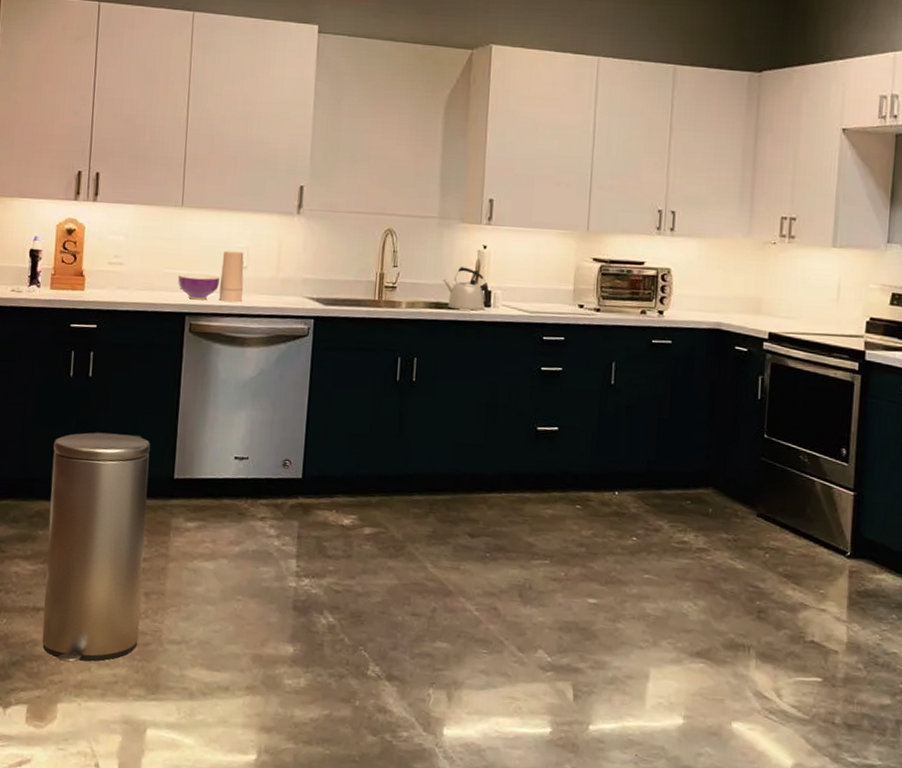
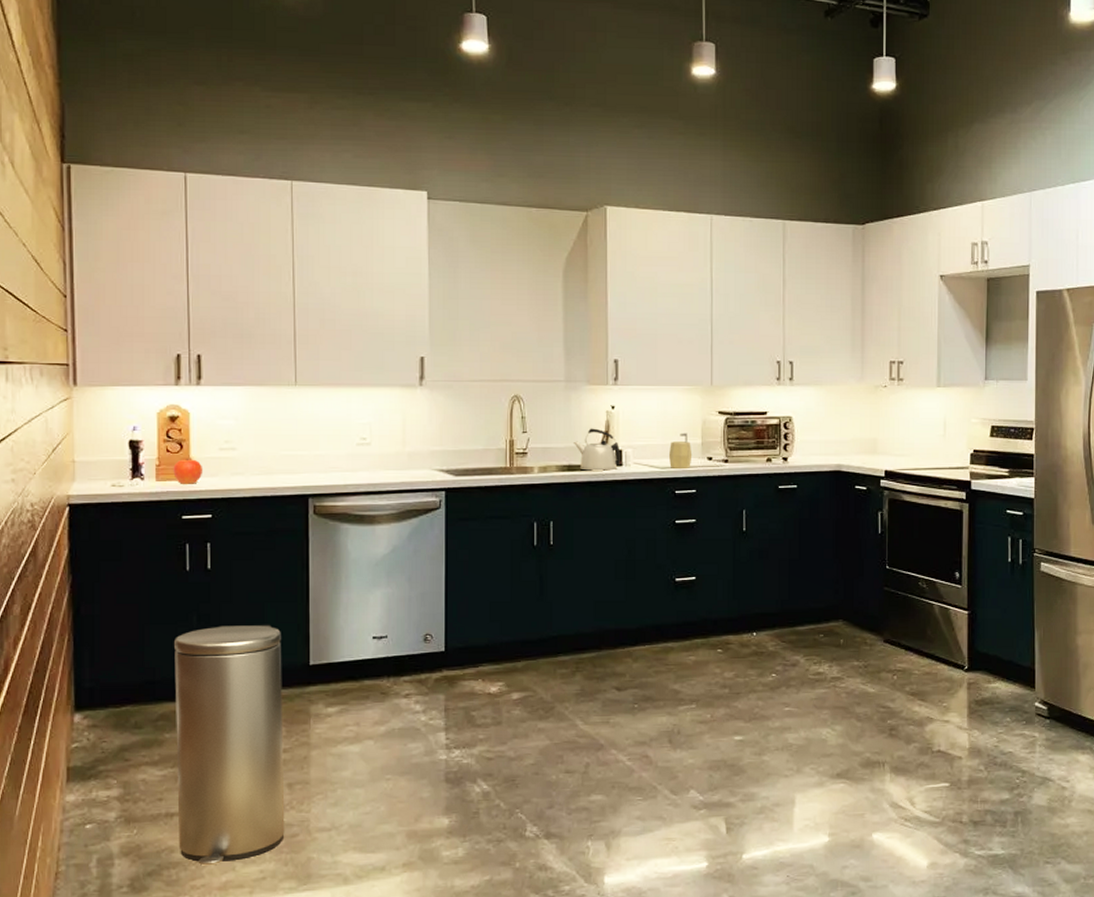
fruit: none [66,270,93,295] -> present [173,459,204,484]
bowl: present [178,274,220,300] -> none [298,454,342,480]
canister: present [219,251,244,303] -> none [343,428,369,481]
soap dispenser: none [539,277,563,316] -> present [669,433,693,470]

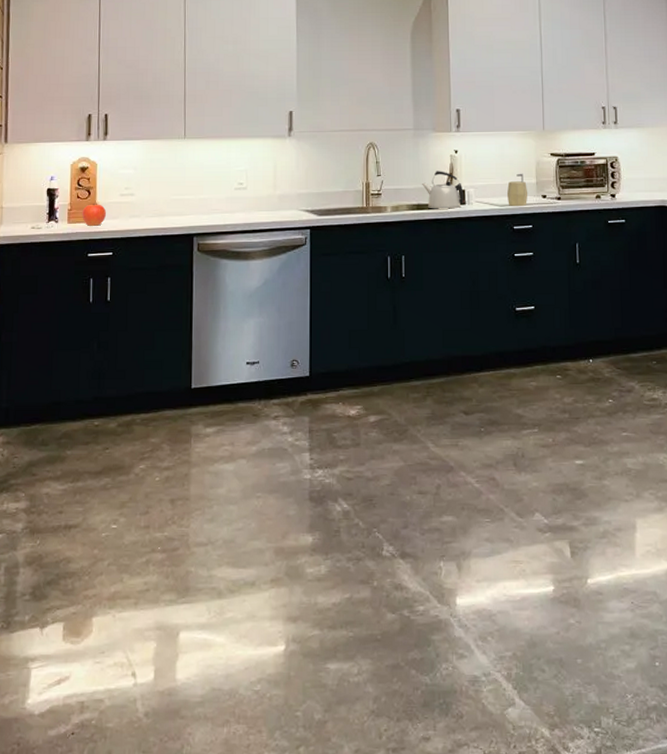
pedal bin: present [174,625,285,865] -> none [75,352,168,575]

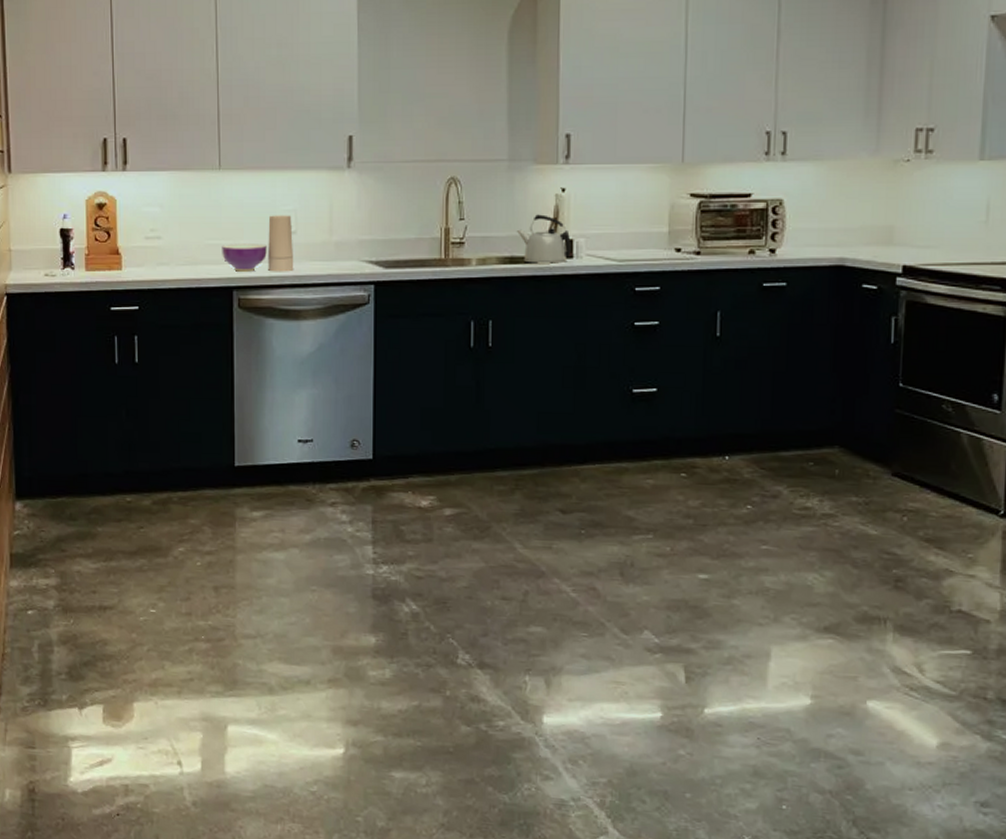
fruit: present [82,204,107,226] -> none [102,248,130,274]
bowl: none [185,198,222,221] -> present [222,243,267,272]
canister: none [223,174,245,221] -> present [268,215,294,272]
soap dispenser: present [507,173,528,207] -> none [629,219,657,263]

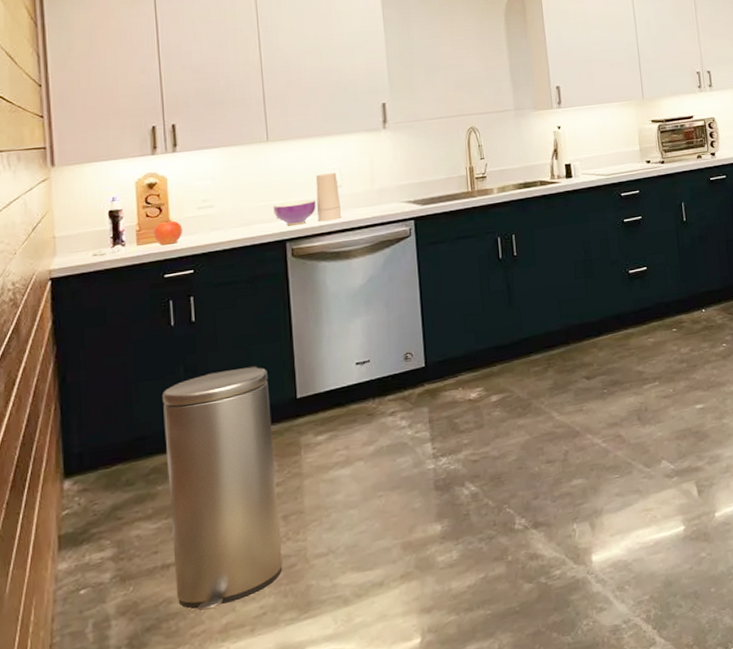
fruit: none [102,248,130,274] -> present [153,220,183,245]
pedal bin: none [105,421,211,661] -> present [162,366,283,611]
kettle: present [517,214,572,265] -> none [527,147,572,186]

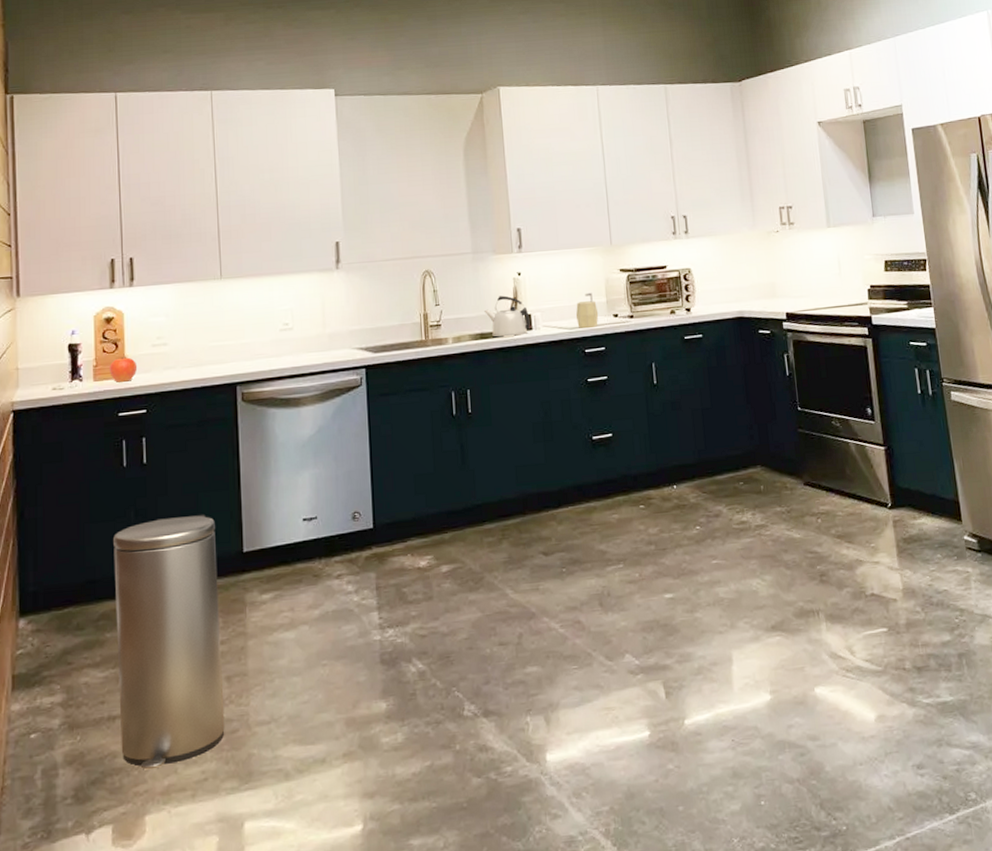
bowl: present [273,199,316,226] -> none [225,341,267,369]
canister: present [315,172,342,222] -> none [267,314,293,366]
kettle: none [527,147,572,186] -> present [484,295,532,338]
soap dispenser: none [612,142,633,175] -> present [576,292,599,329]

